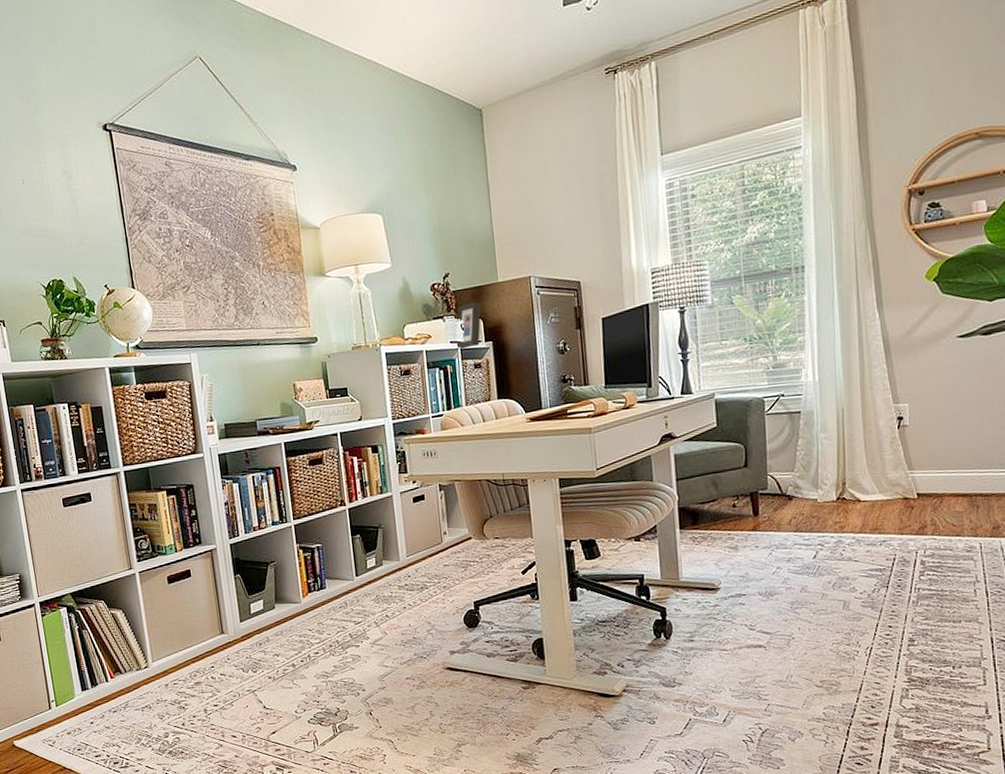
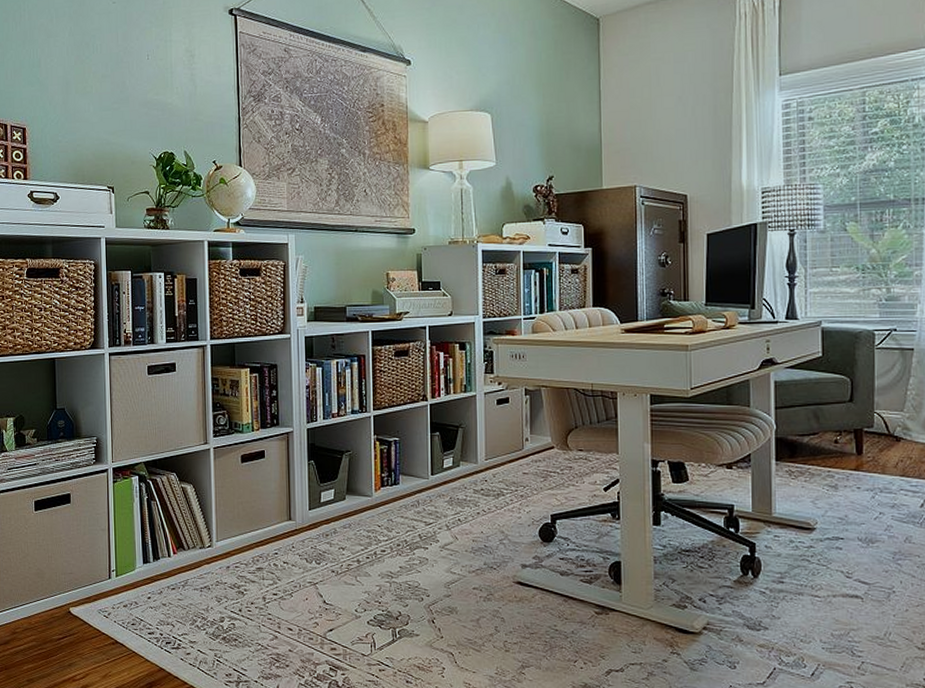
picture frame: present [456,302,481,349] -> none [554,207,583,253]

